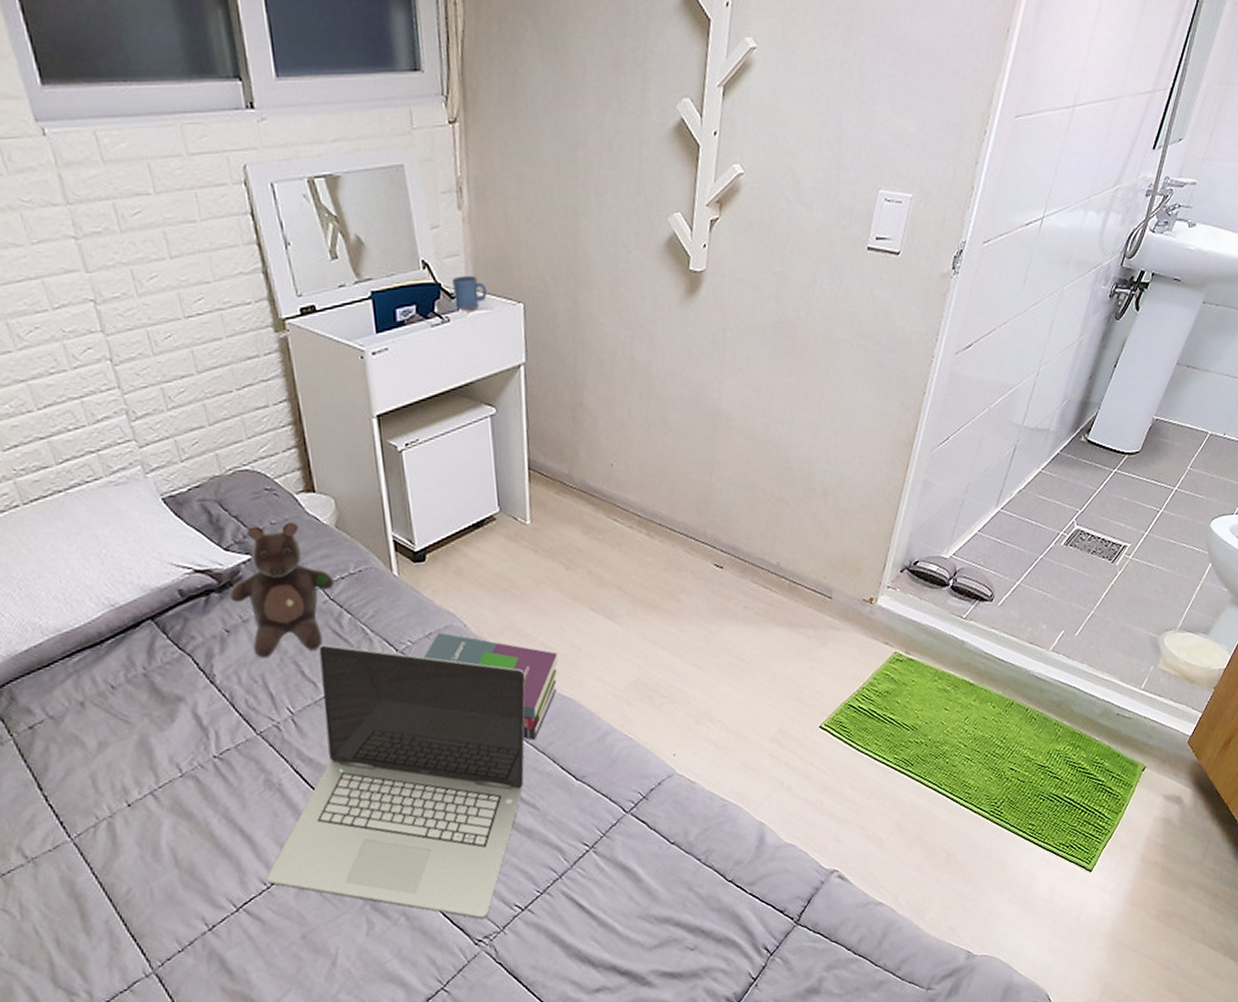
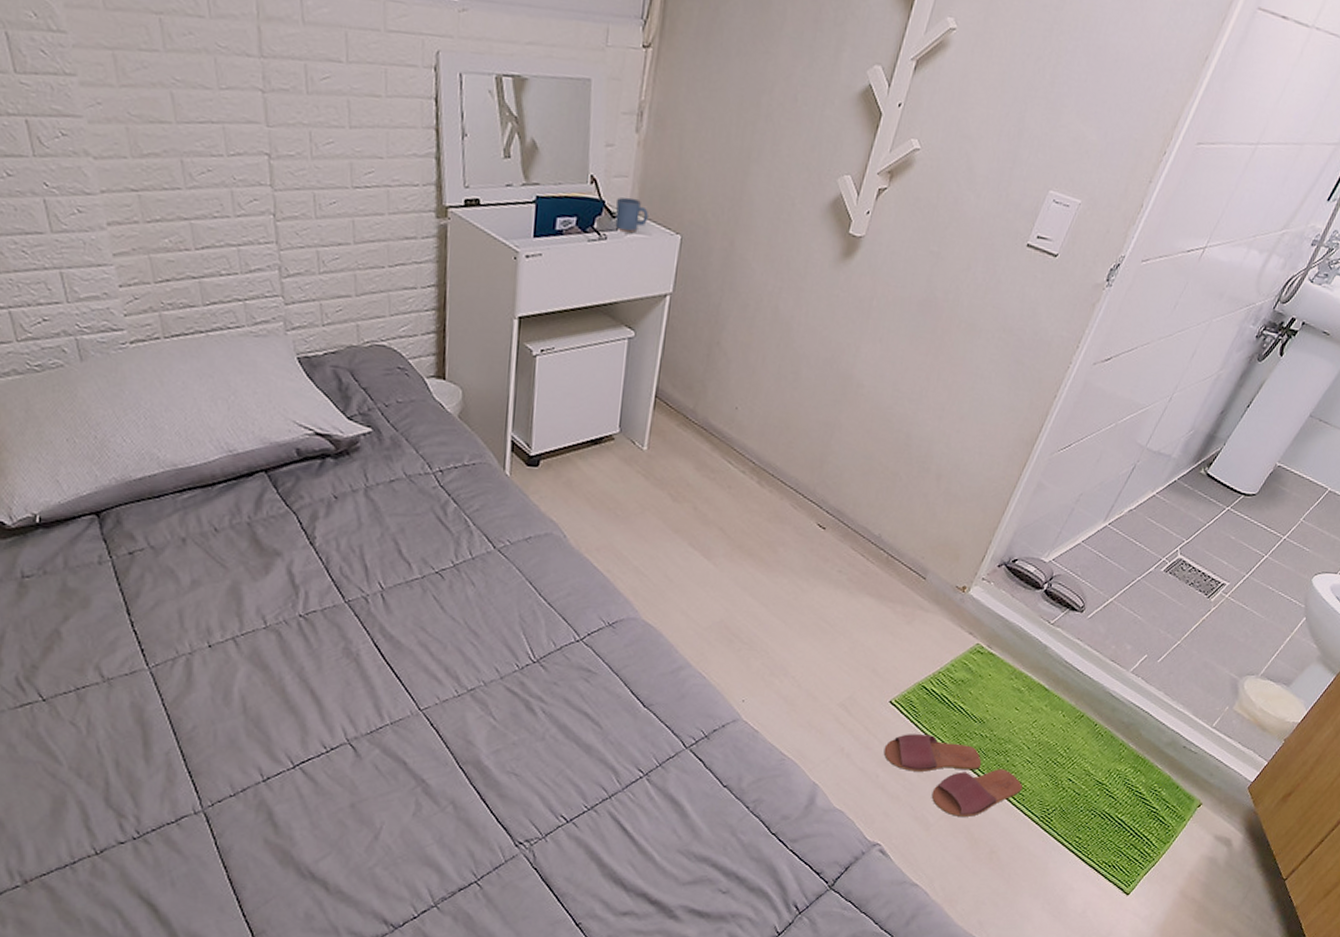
stuffed animal: present [229,522,335,659] -> none [344,401,447,531]
laptop: present [267,644,526,919] -> none [328,528,614,822]
books: present [424,632,558,740] -> none [519,538,649,660]
slippers: none [823,751,967,828] -> present [883,734,1023,817]

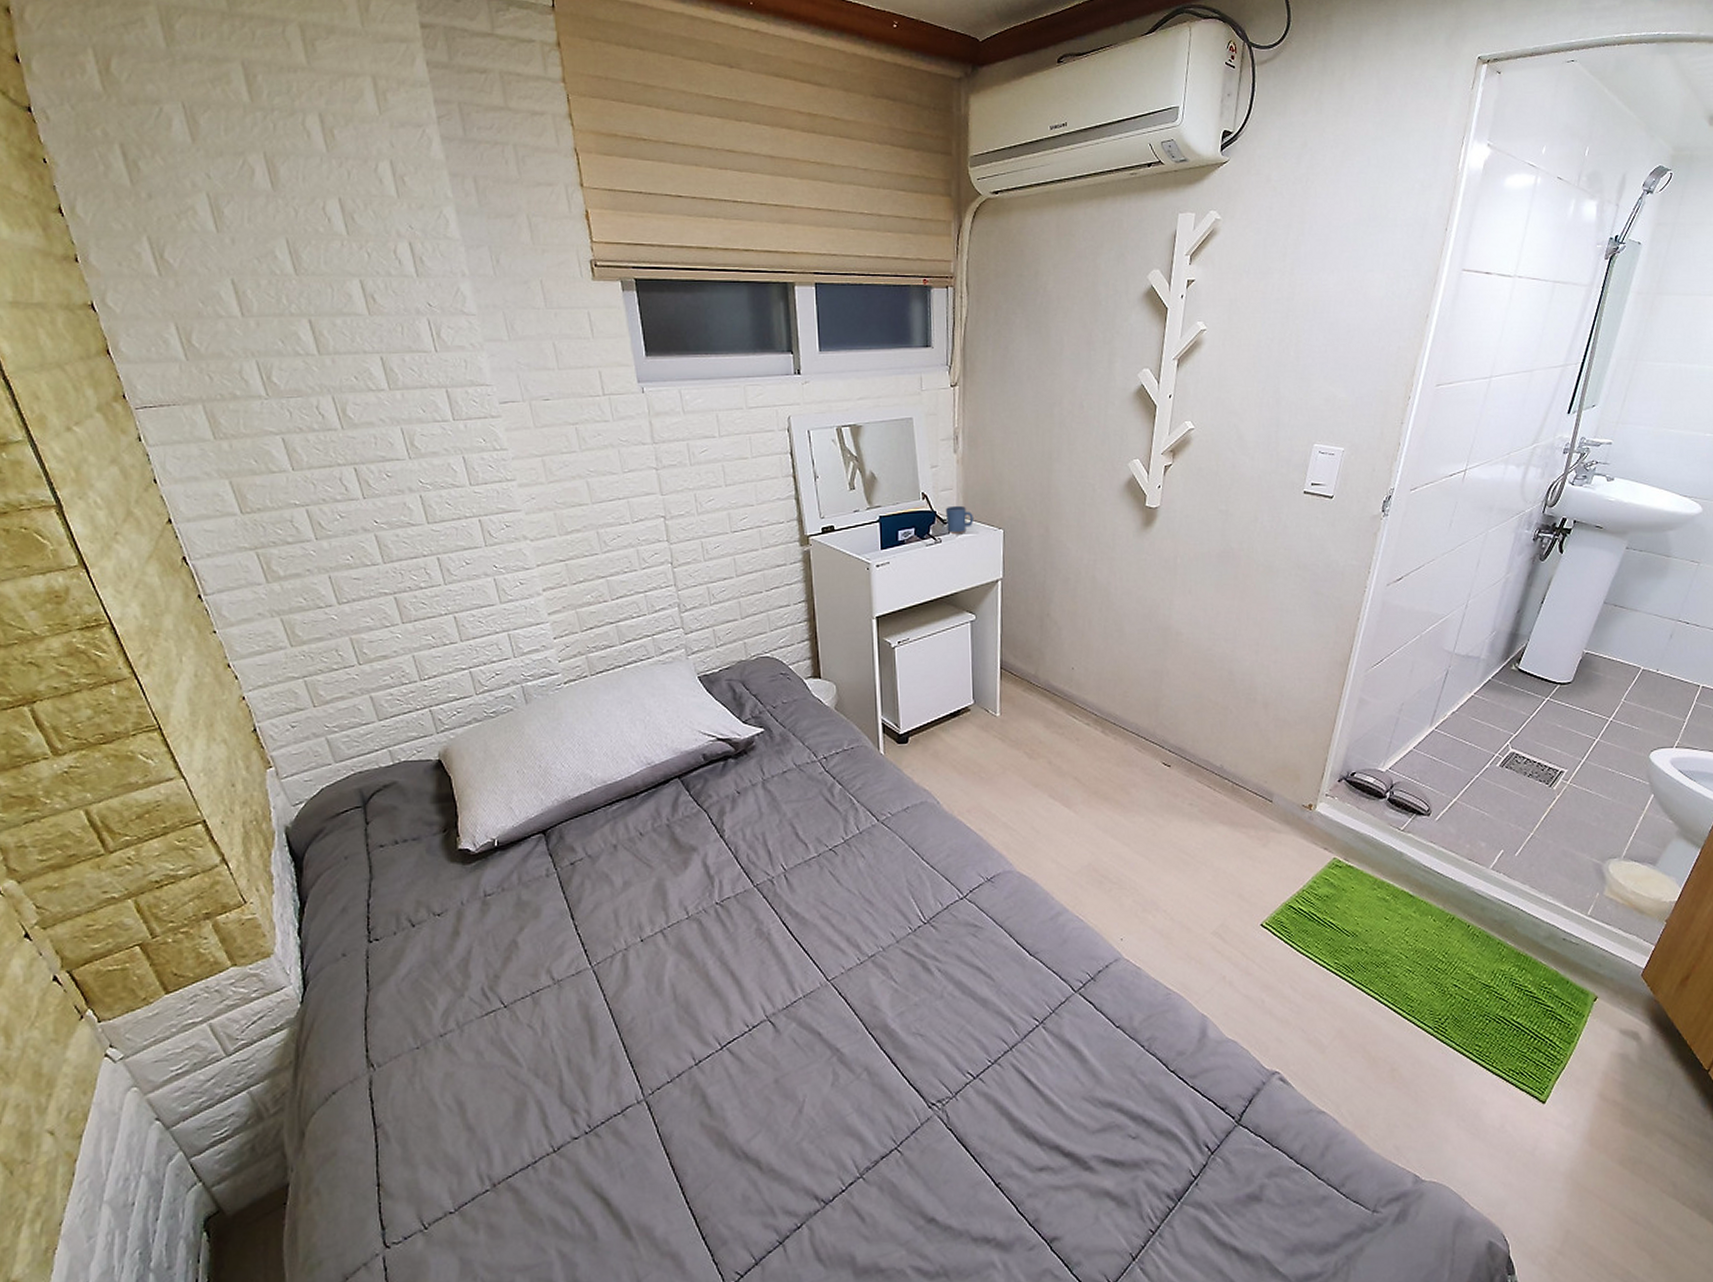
slippers: present [883,734,1023,817] -> none [1264,954,1409,1035]

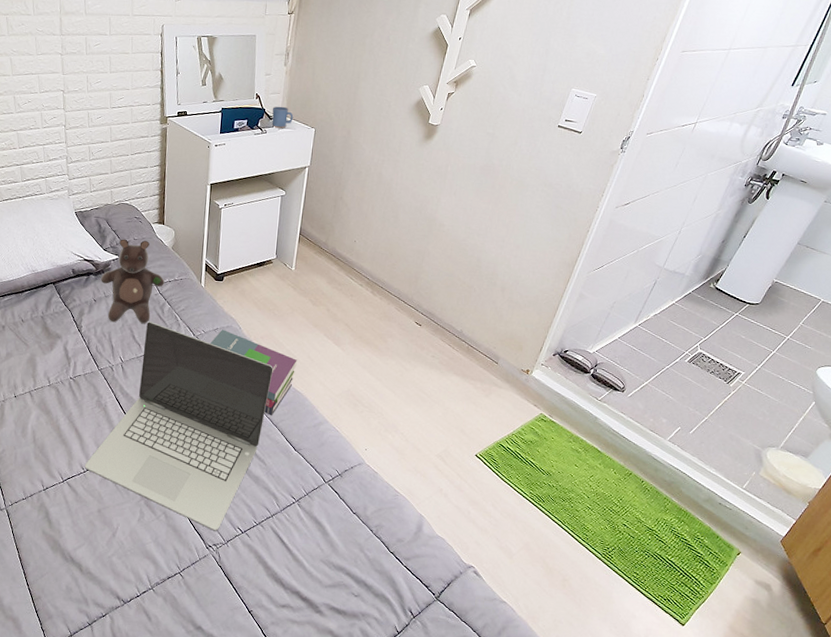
stuffed animal: none [743,703,830,819] -> present [101,239,165,324]
laptop: none [750,811,989,1082] -> present [85,321,274,531]
books: none [901,807,1018,913] -> present [210,329,297,415]

